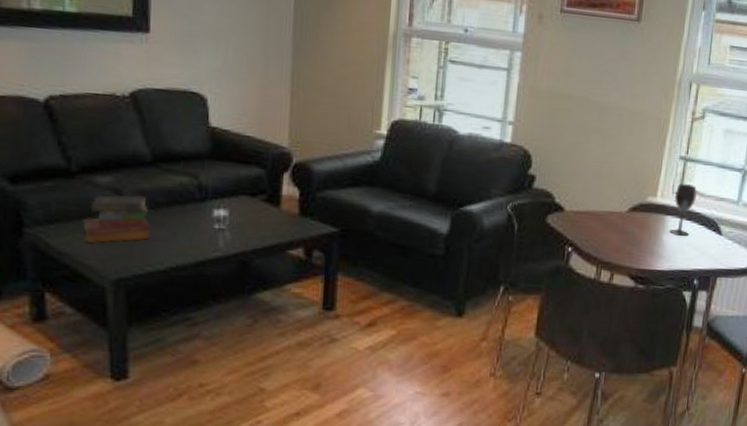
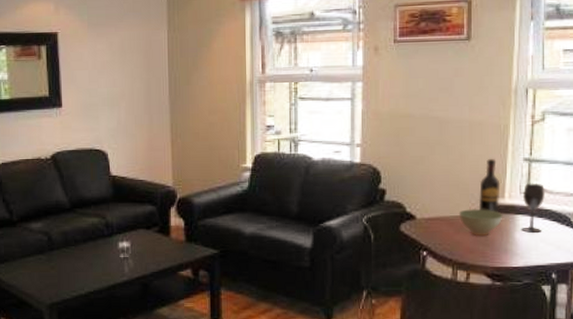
books: present [83,194,150,244] -> none [24,236,73,277]
bowl: none [608,204,654,235] -> present [458,208,503,236]
wine bottle: none [630,152,654,211] -> present [478,158,501,212]

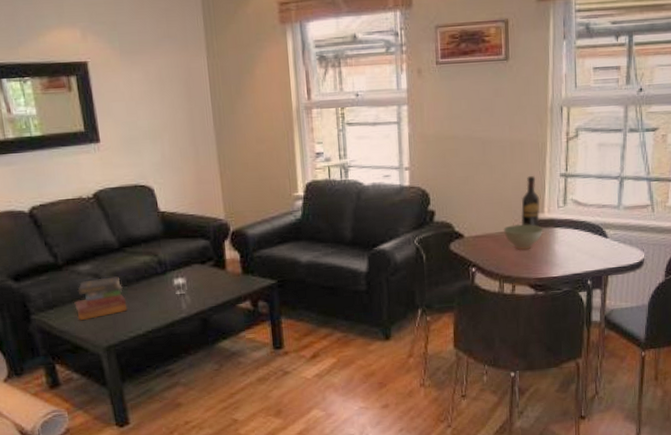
books: none [24,236,73,277] -> present [74,276,128,321]
wine glass: present [521,183,545,234] -> none [559,197,580,245]

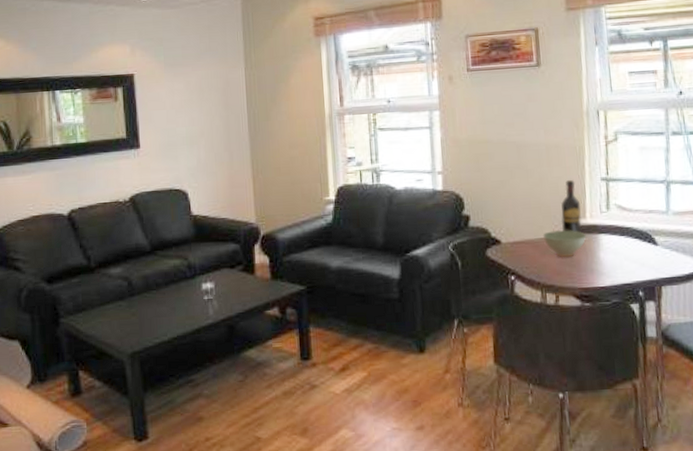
books: present [74,276,128,321] -> none [103,280,155,326]

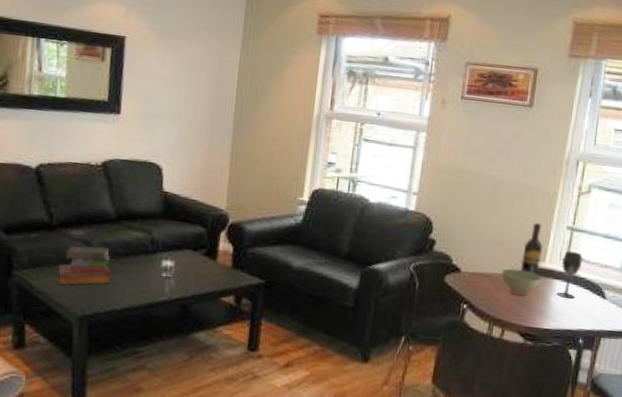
books: none [103,280,155,326] -> present [58,246,111,286]
wine glass: none [603,201,625,252] -> present [556,250,583,300]

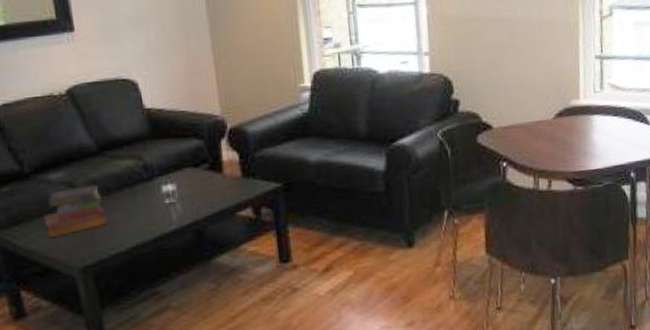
bowl: present [501,268,542,296] -> none [535,111,580,141]
wine bottle: present [521,222,543,275] -> none [553,58,575,115]
wine glass: present [556,250,583,300] -> none [597,81,618,134]

